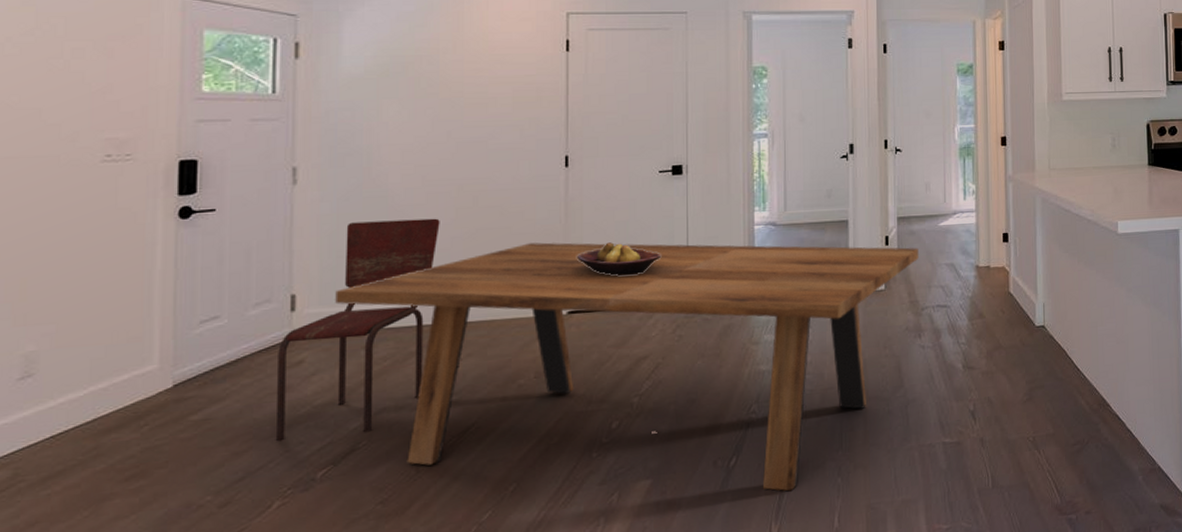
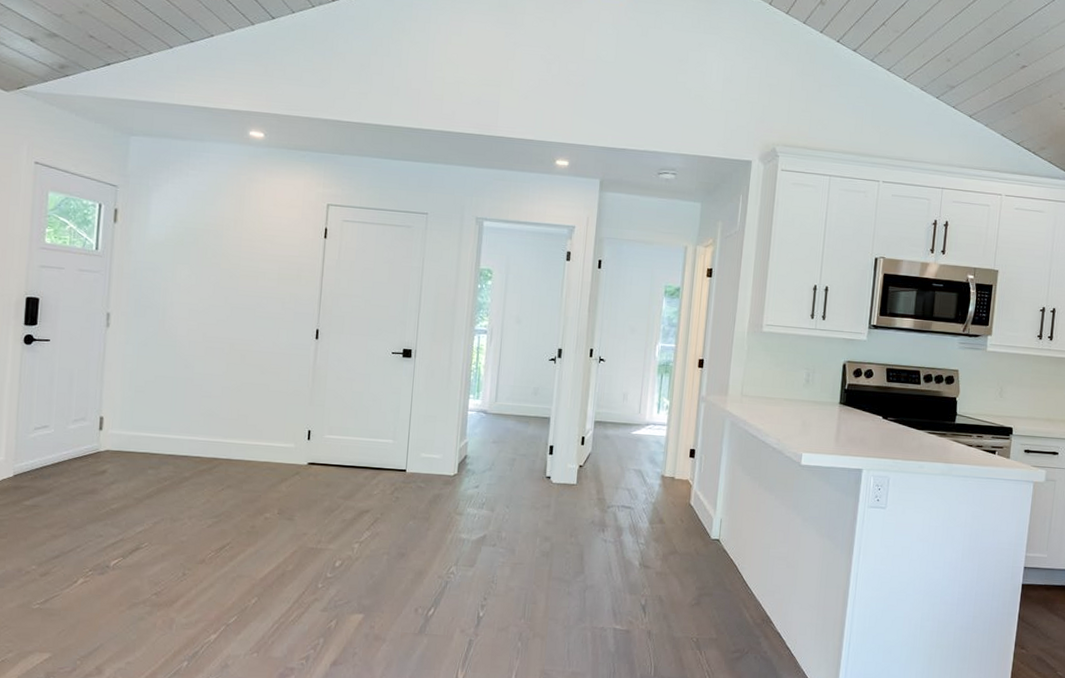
chair: present [275,218,440,440] -> none [82,364,214,537]
dining table: present [335,242,919,492] -> none [132,400,611,646]
fruit bowl: present [577,242,662,276] -> none [319,409,388,439]

